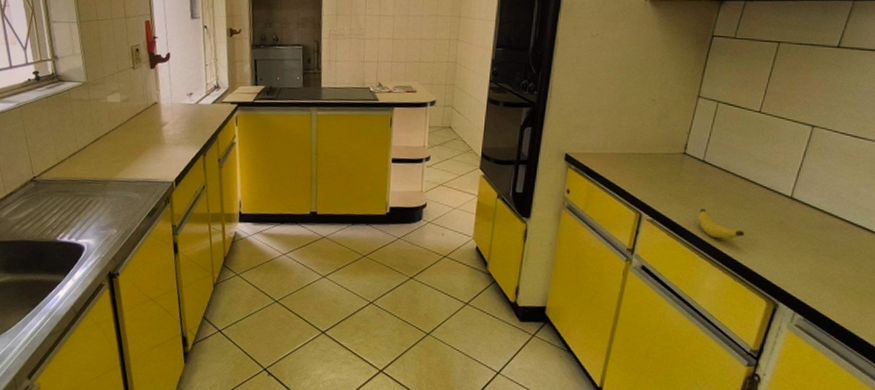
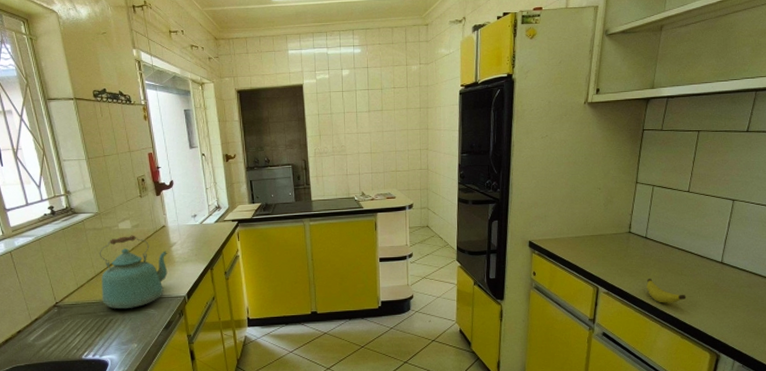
kettle: none [82,109,157,191] -> present [99,235,168,310]

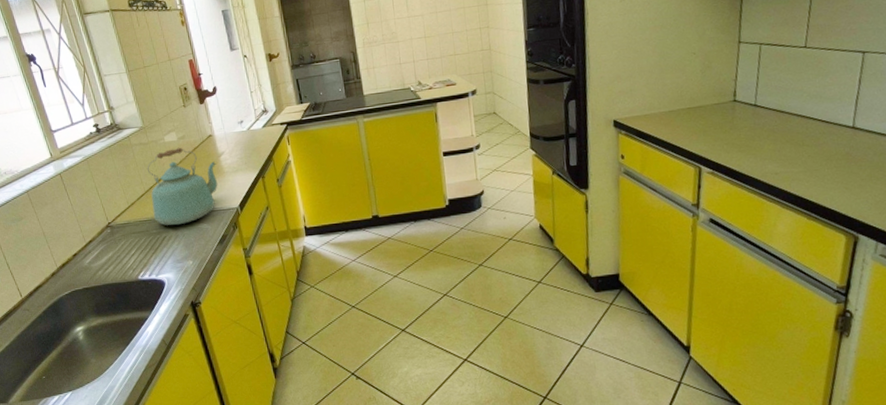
banana: present [646,279,687,303] -> none [759,153,811,181]

